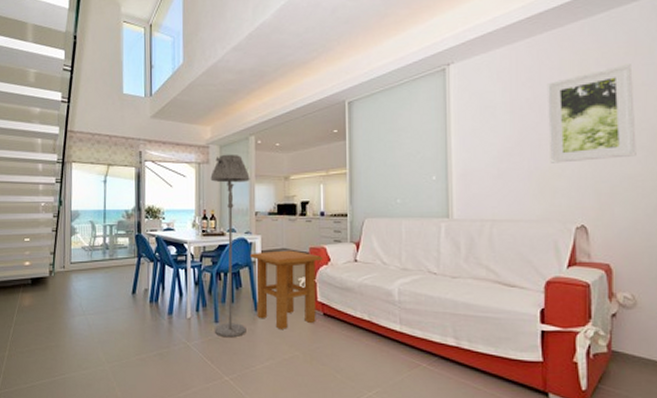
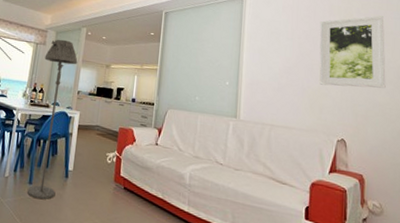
side table: present [250,250,324,329] -> none [66,126,130,198]

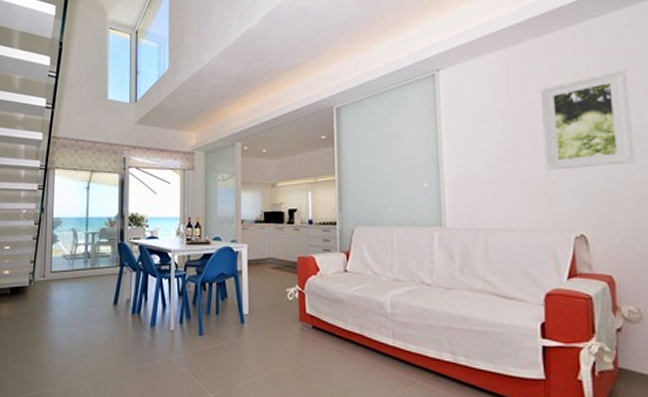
floor lamp: present [27,39,78,199] -> none [195,160,236,352]

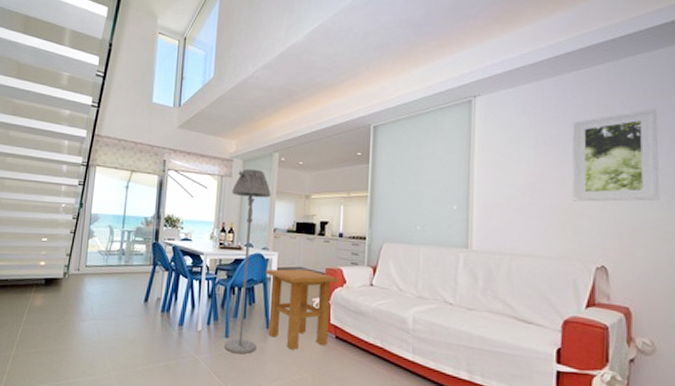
floor lamp: none [195,160,236,352] -> present [225,168,271,354]
side table: none [236,259,312,343] -> present [266,269,339,350]

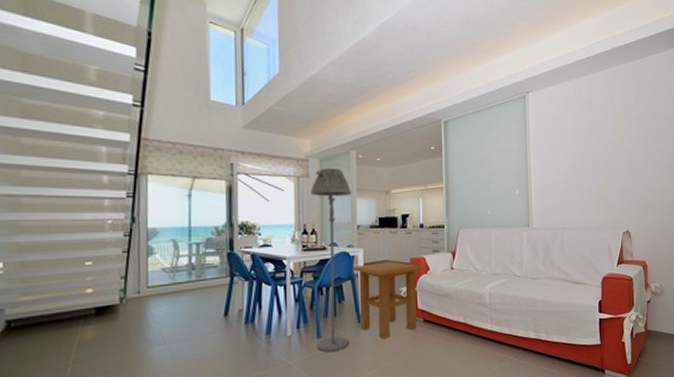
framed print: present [571,108,660,202] -> none [601,102,662,180]

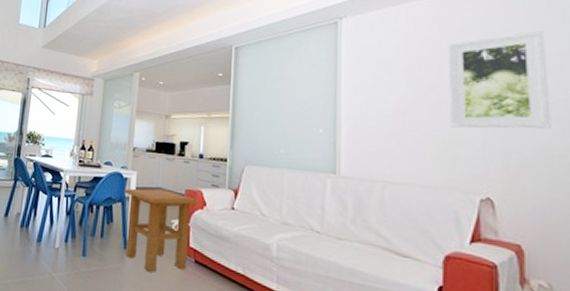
floor lamp: present [310,167,352,352] -> none [81,87,131,274]
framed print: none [601,102,662,180] -> present [447,31,551,129]

